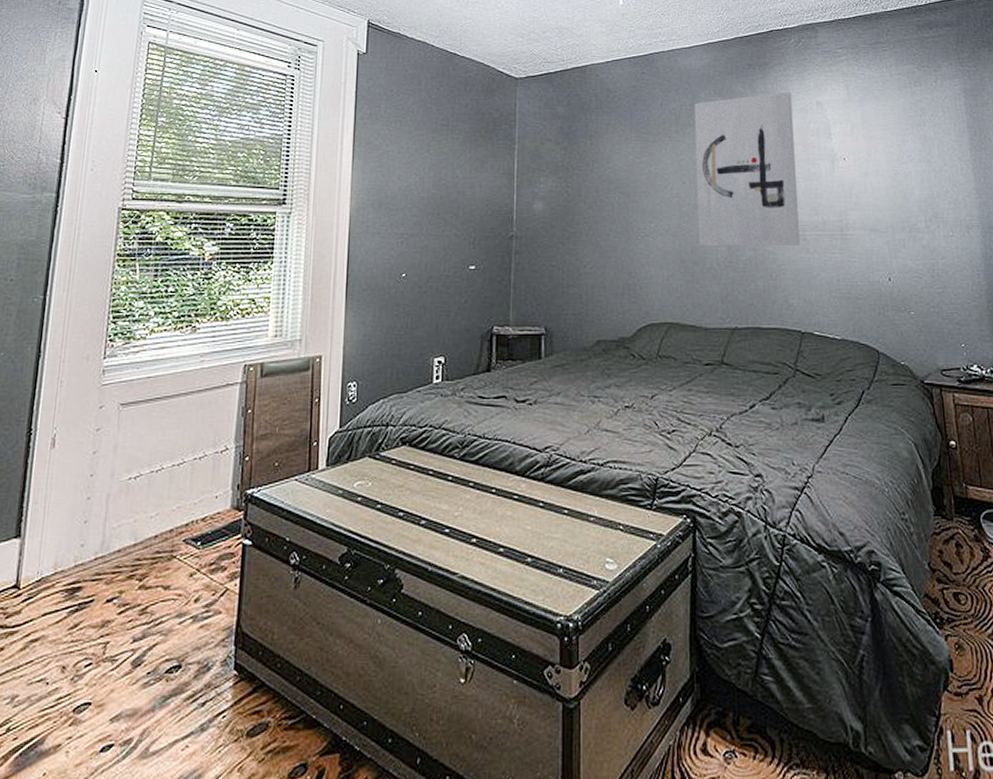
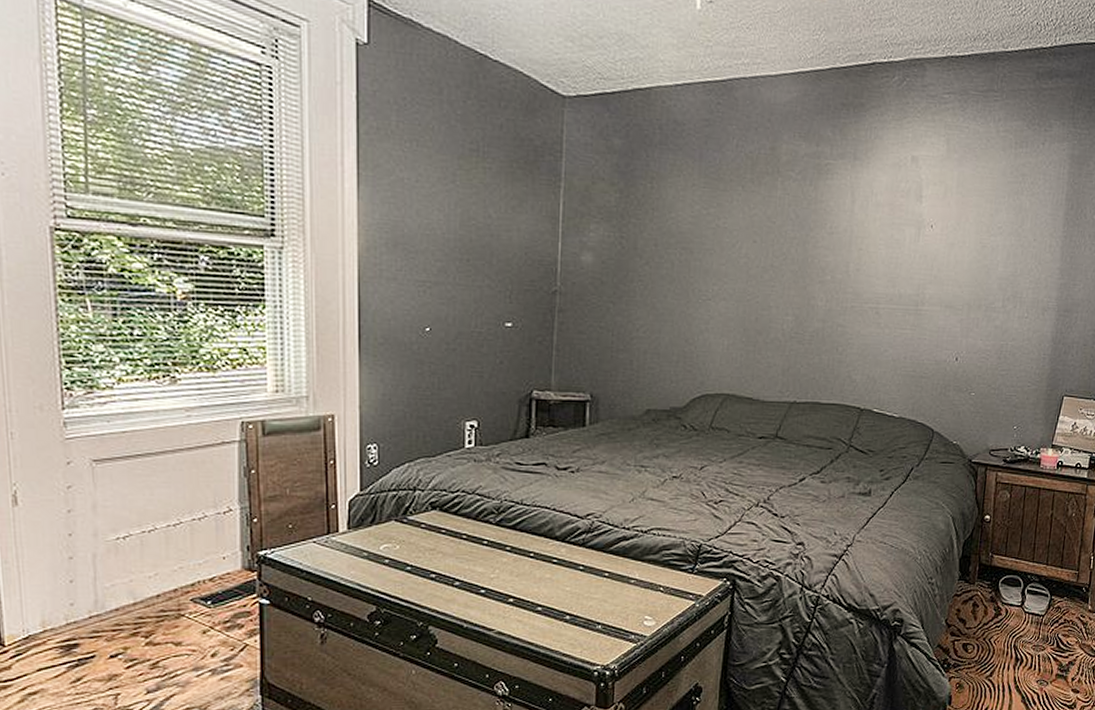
wall art: present [694,91,800,247] -> none [764,141,886,319]

